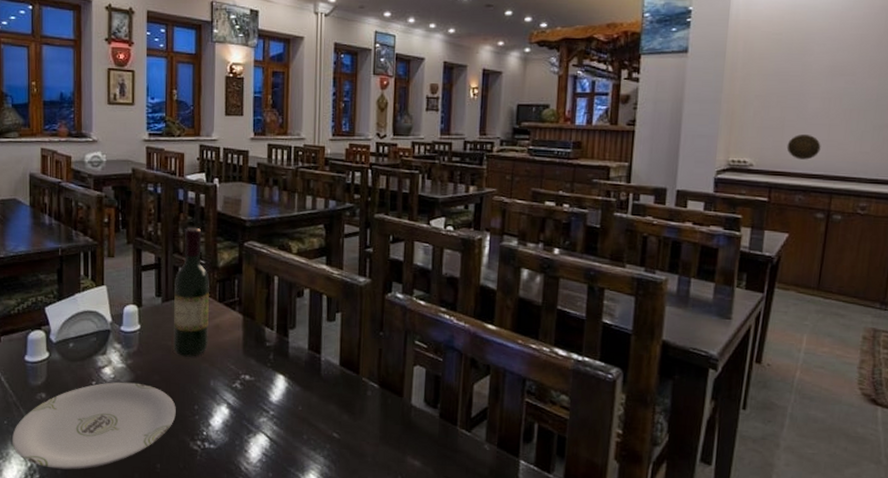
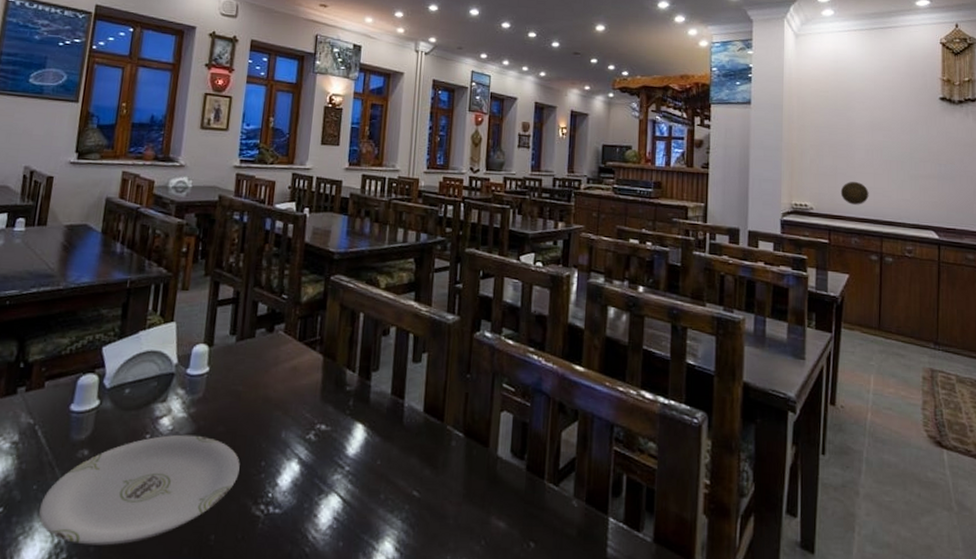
wine bottle: present [172,227,210,358] -> none [243,258,291,405]

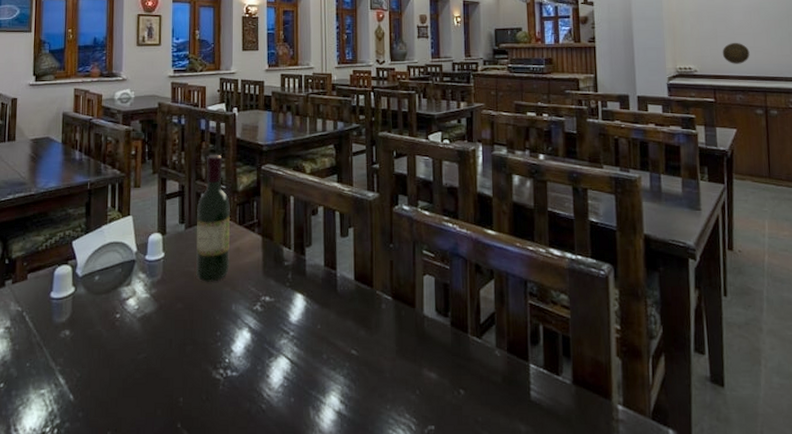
plate: present [39,434,240,546] -> none [34,312,199,411]
wine bottle: none [243,258,291,405] -> present [195,154,231,283]

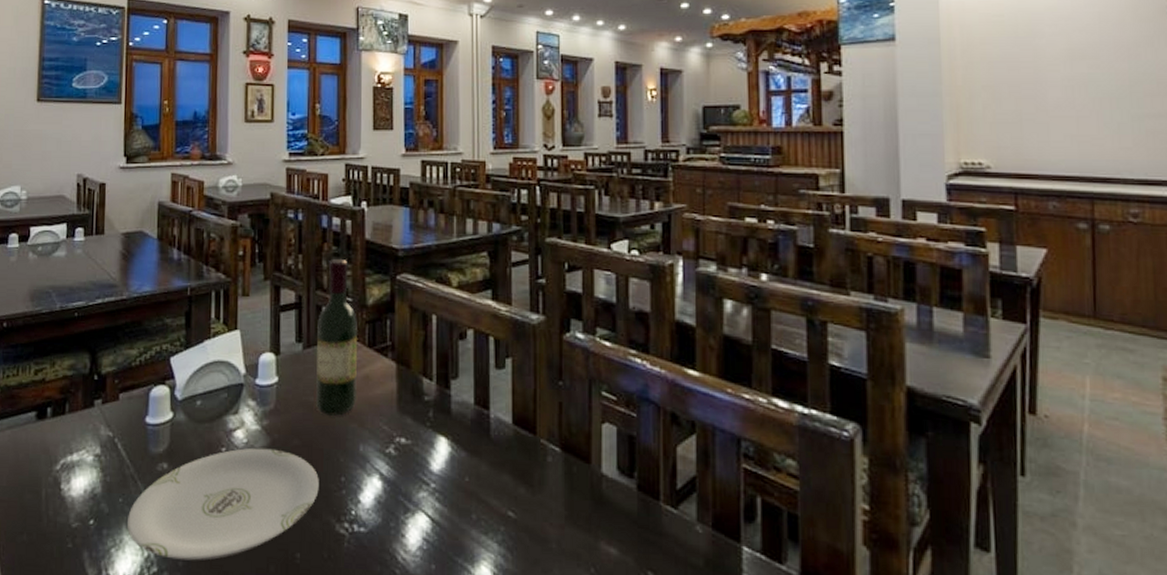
plate: none [34,312,199,411] -> present [127,448,319,561]
decorative plate: present [722,43,750,64] -> none [1028,129,1071,159]

